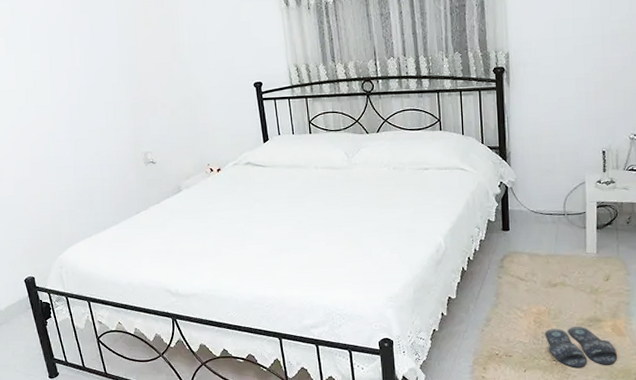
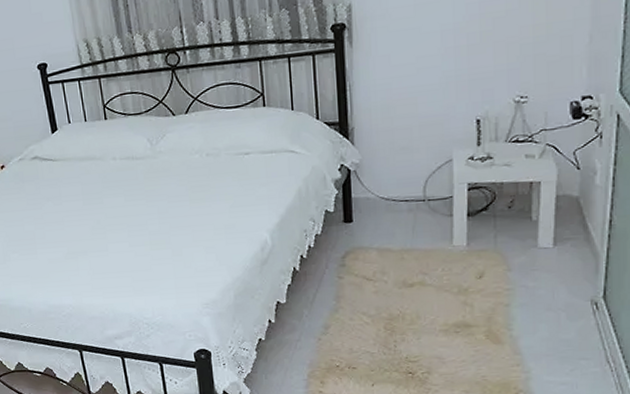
slippers: present [546,327,618,368] -> none [399,333,493,382]

